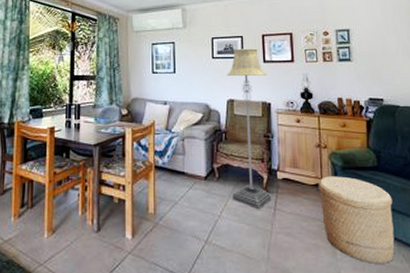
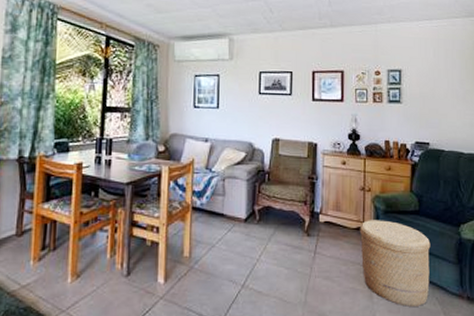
floor lamp: present [227,48,272,210] -> none [272,84,315,253]

